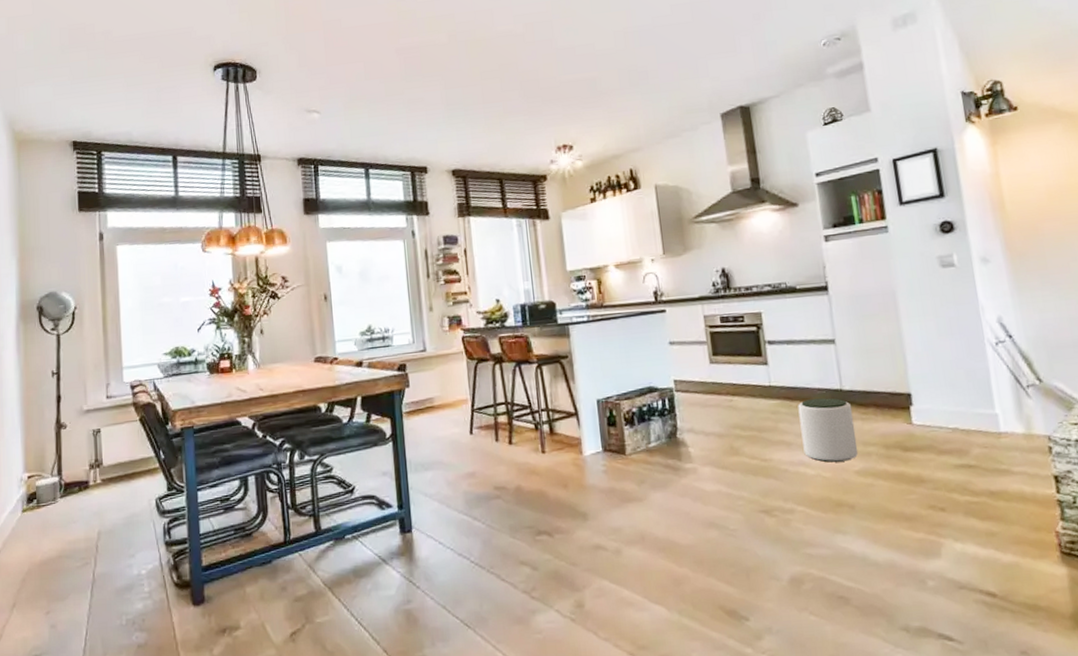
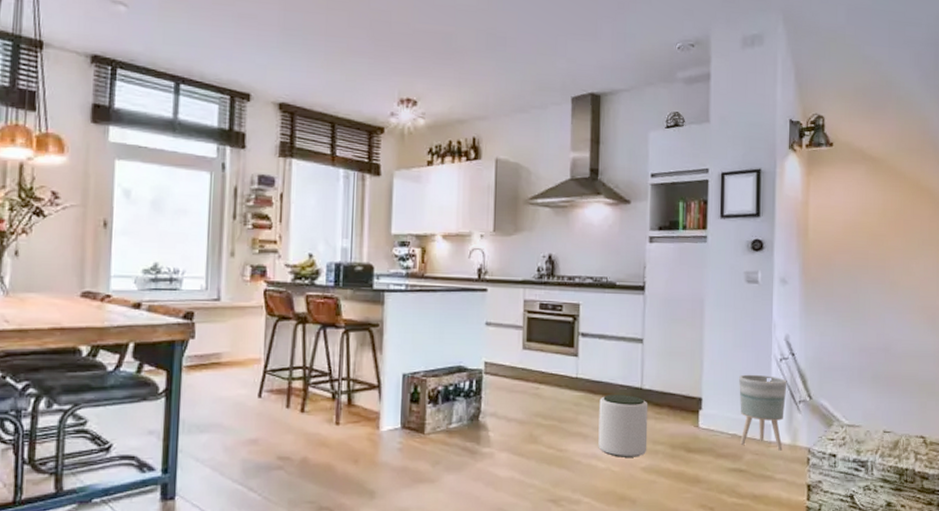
planter: none [950,362,1016,441] -> present [739,374,787,451]

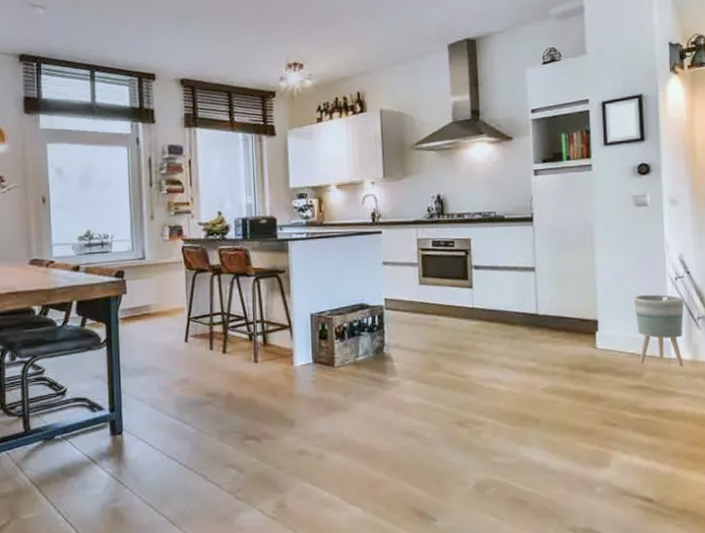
plant pot: present [598,395,648,457] -> none [496,321,547,380]

